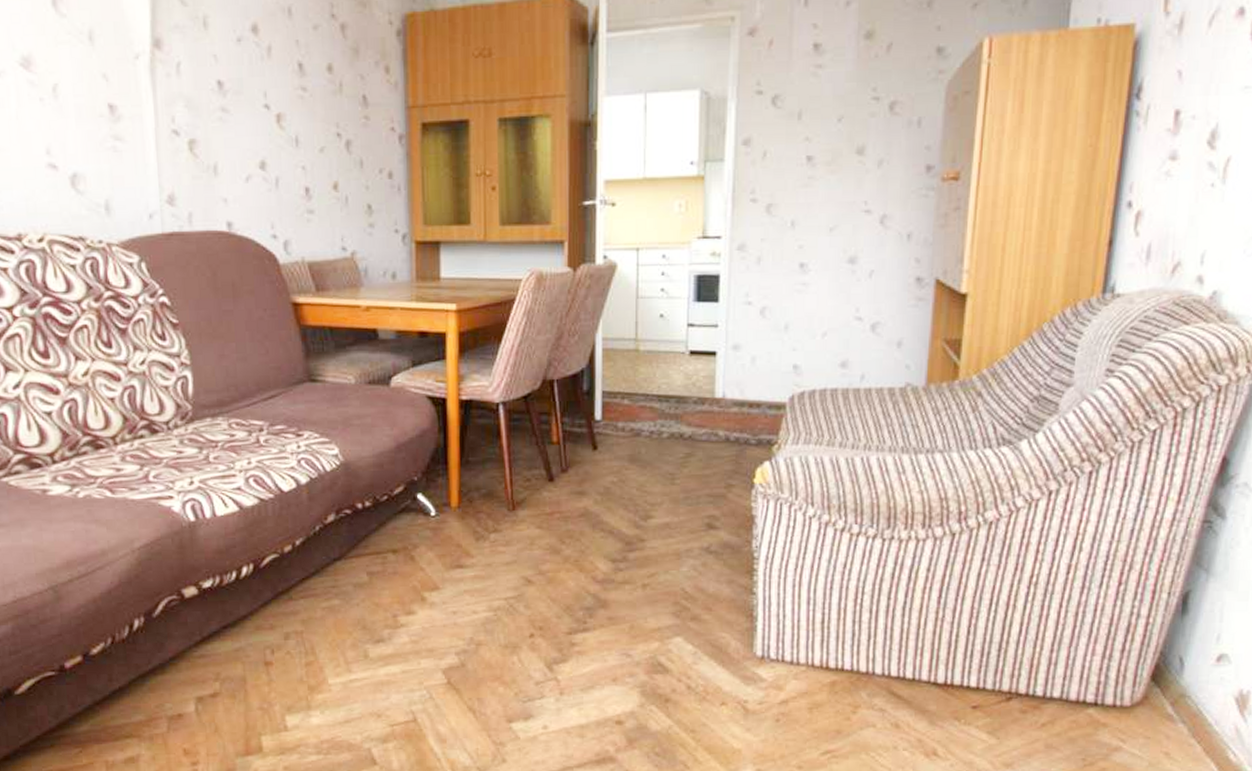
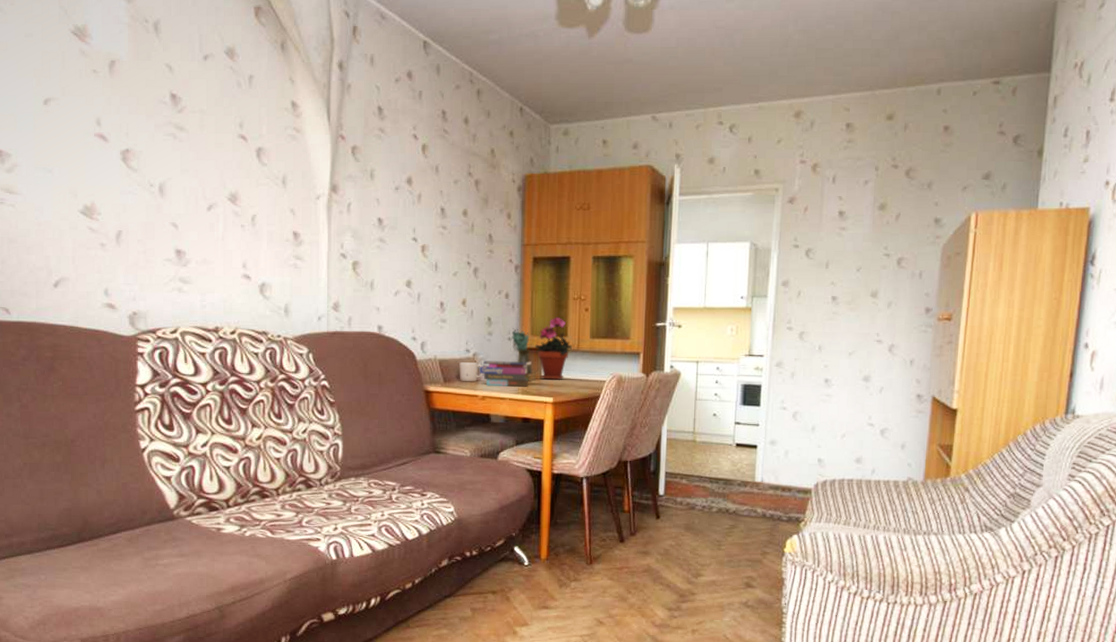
mug: none [334,264,366,290] -> present [459,362,483,382]
books: none [360,258,427,294] -> present [479,360,532,388]
vase: none [399,217,430,285] -> present [511,328,534,381]
potted plant: none [430,199,478,283] -> present [535,317,573,381]

